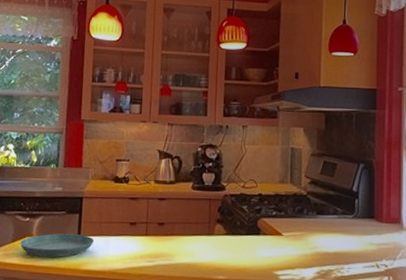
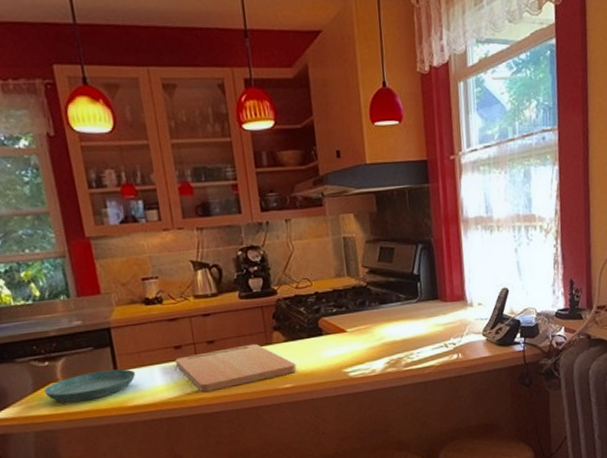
cutting board: none [128,232,232,270] -> present [175,343,297,392]

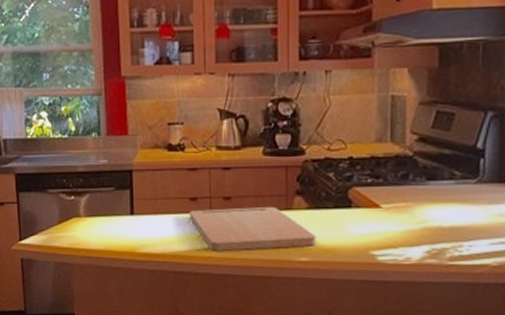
saucer: present [44,369,136,403] -> none [67,213,150,240]

